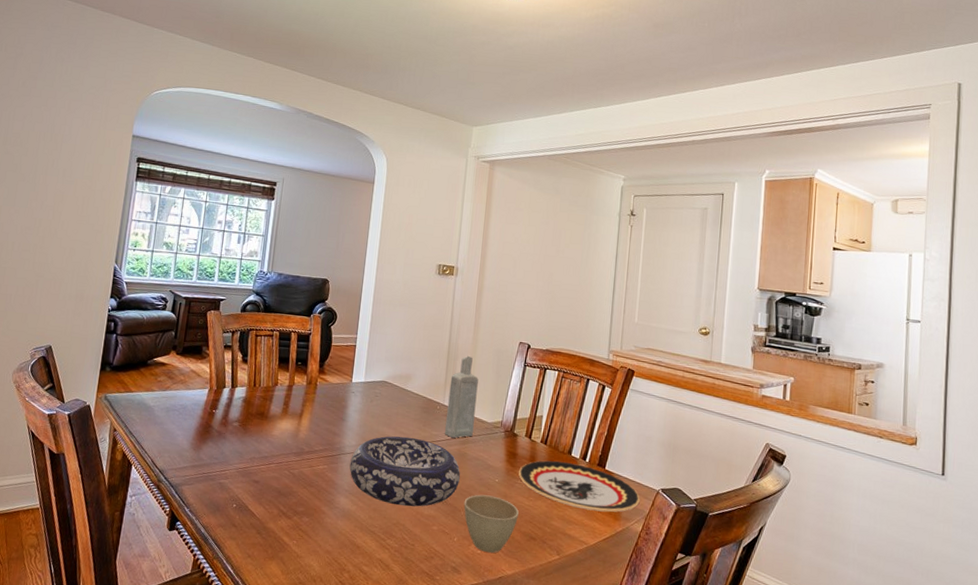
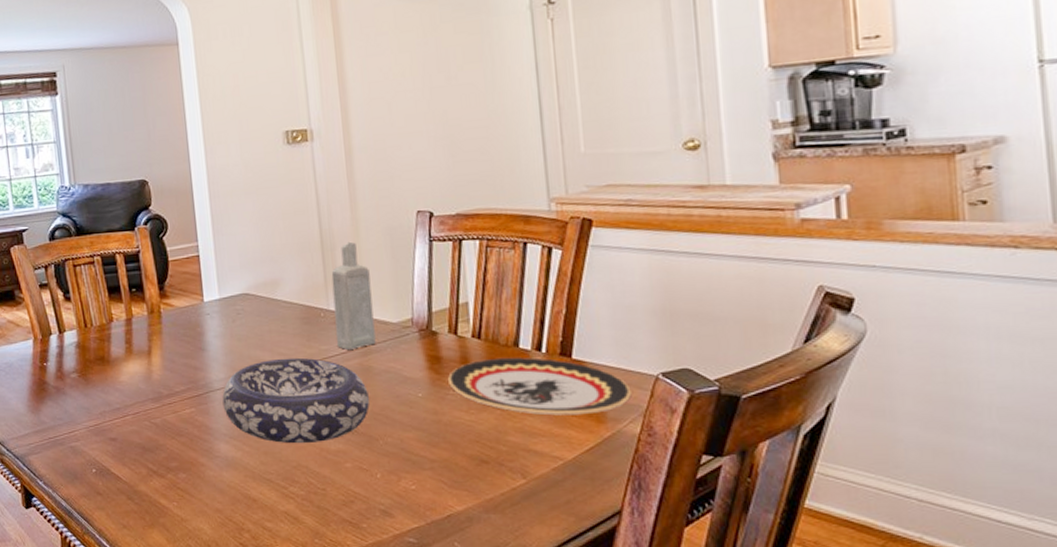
cup: present [464,494,519,554] -> none [381,415,459,488]

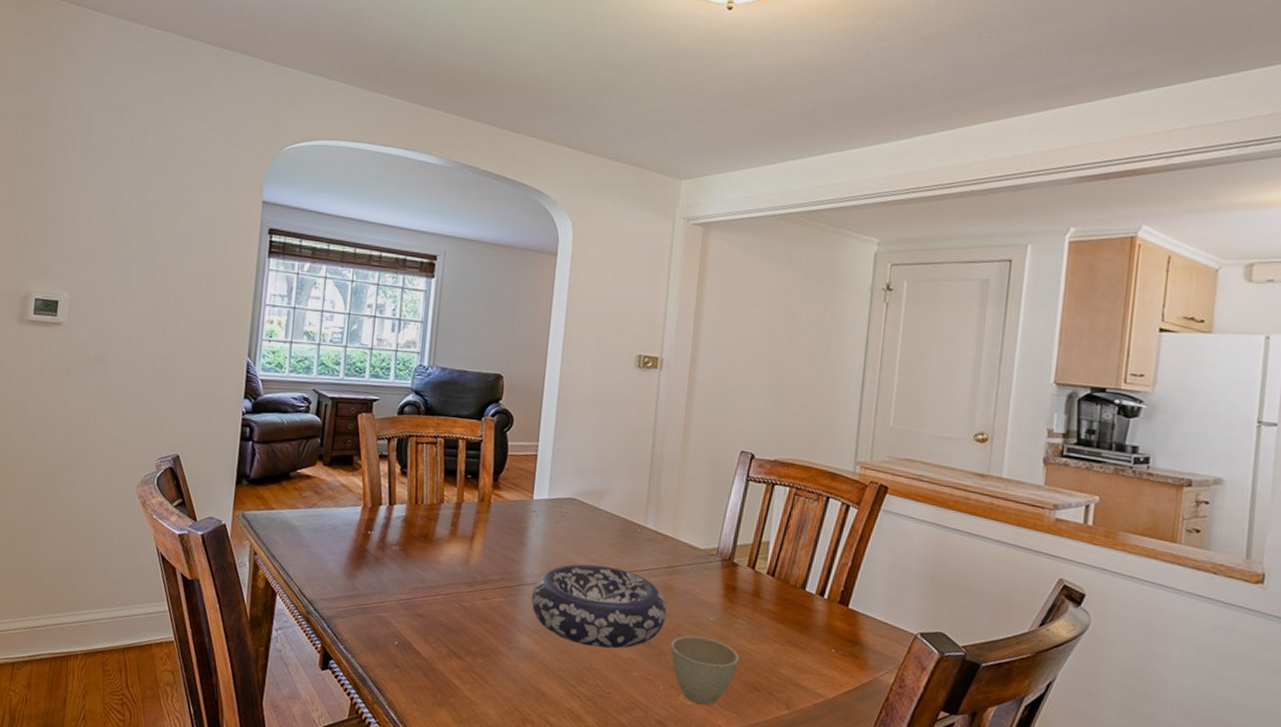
bottle: present [331,241,376,350] -> none [647,467,689,567]
cup: none [381,415,459,488] -> present [671,635,739,706]
plate: present [448,357,632,416] -> none [739,596,893,660]

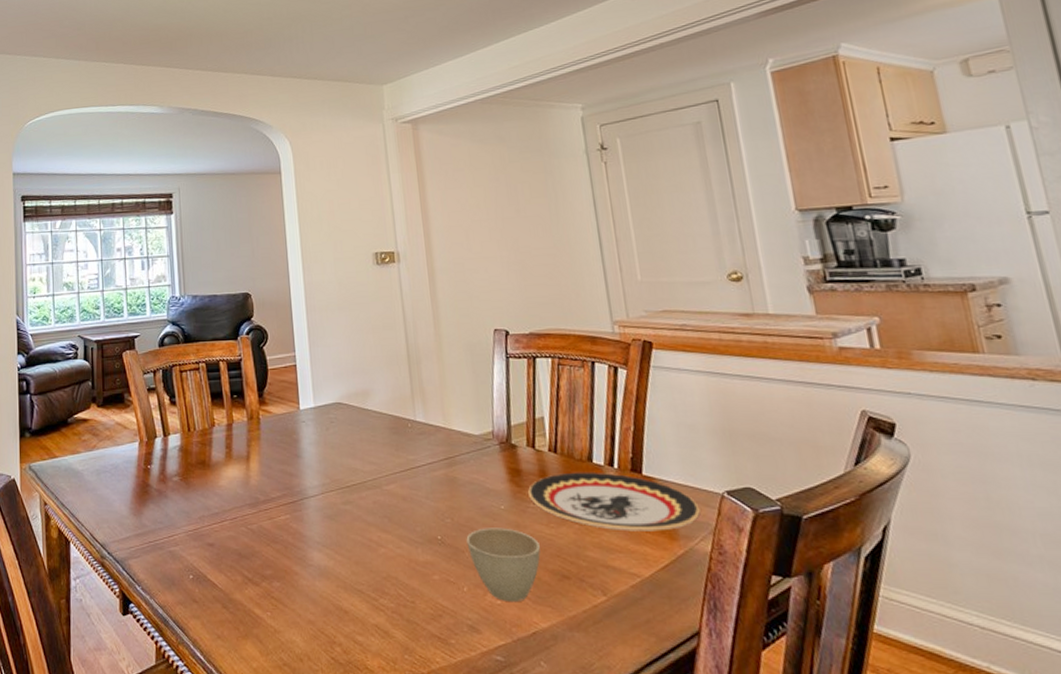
decorative bowl: present [531,564,667,649] -> none [316,467,455,554]
plate: none [739,596,893,660] -> present [528,472,700,532]

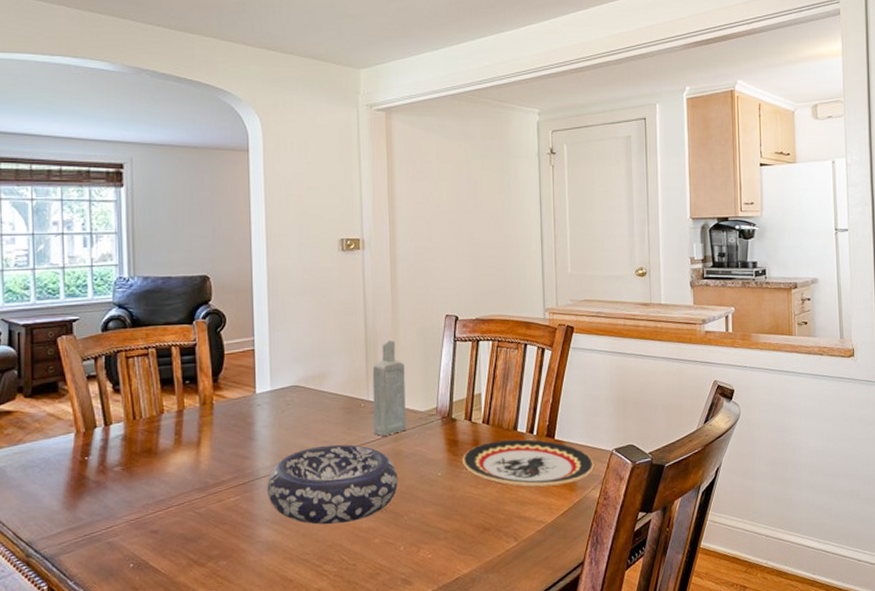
decorative bowl: none [316,467,455,554] -> present [267,444,398,525]
bottle: none [417,356,460,460] -> present [372,339,406,436]
cup: present [466,528,541,603] -> none [406,492,468,555]

